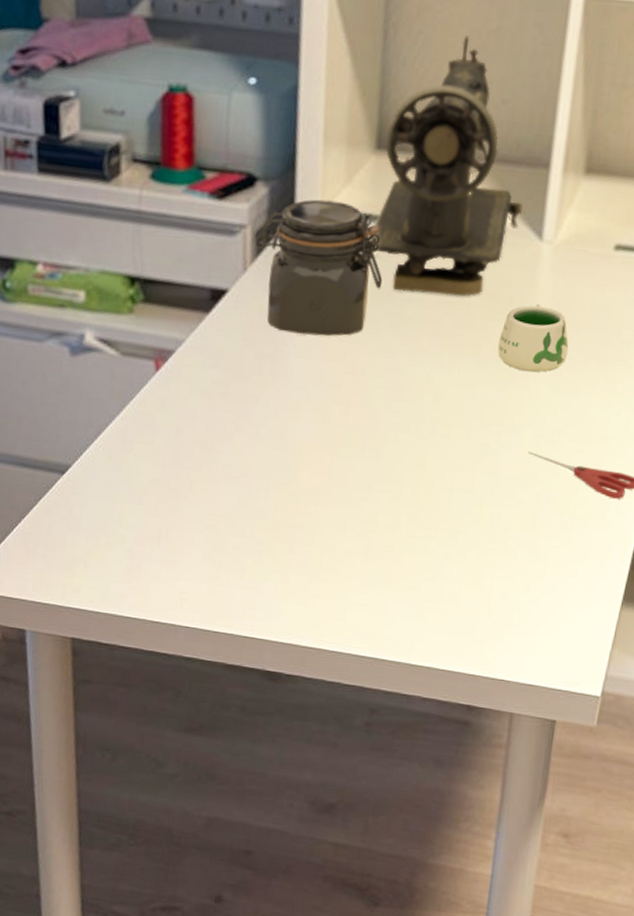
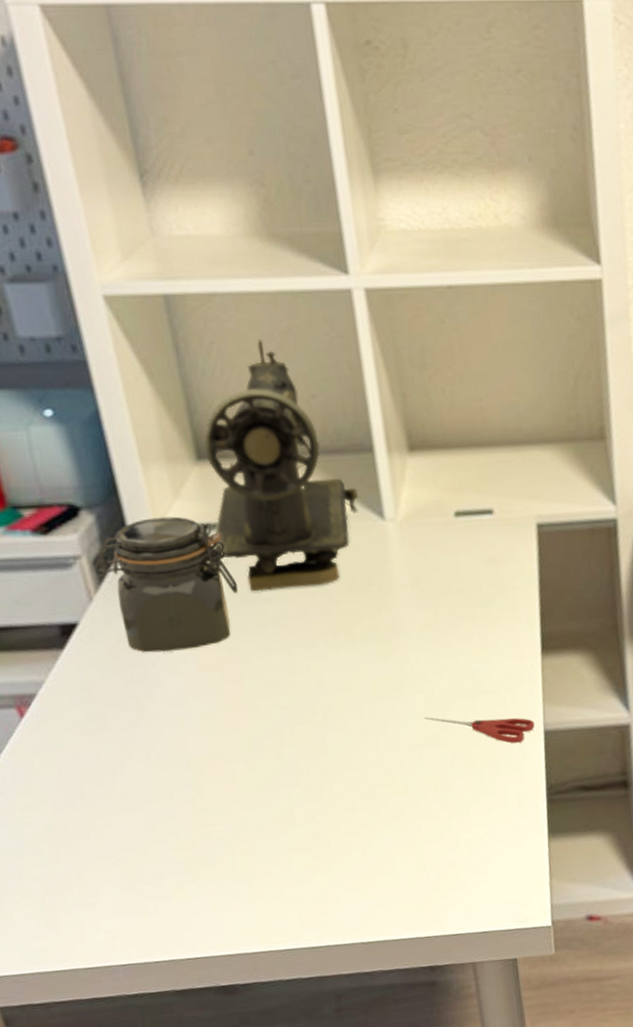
mug: present [497,304,569,373] -> none [368,579,438,644]

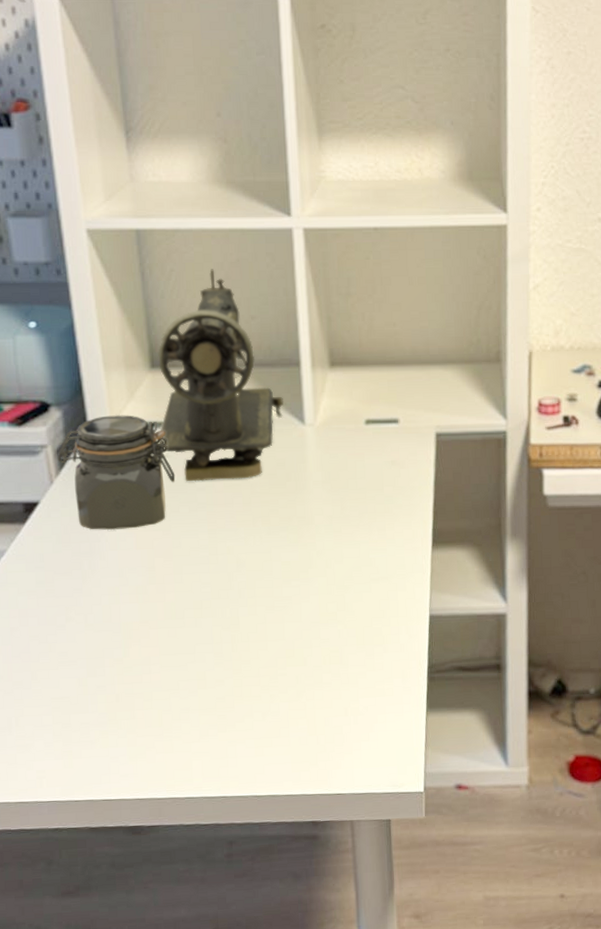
scissors: present [424,717,535,744] -> none [325,598,422,626]

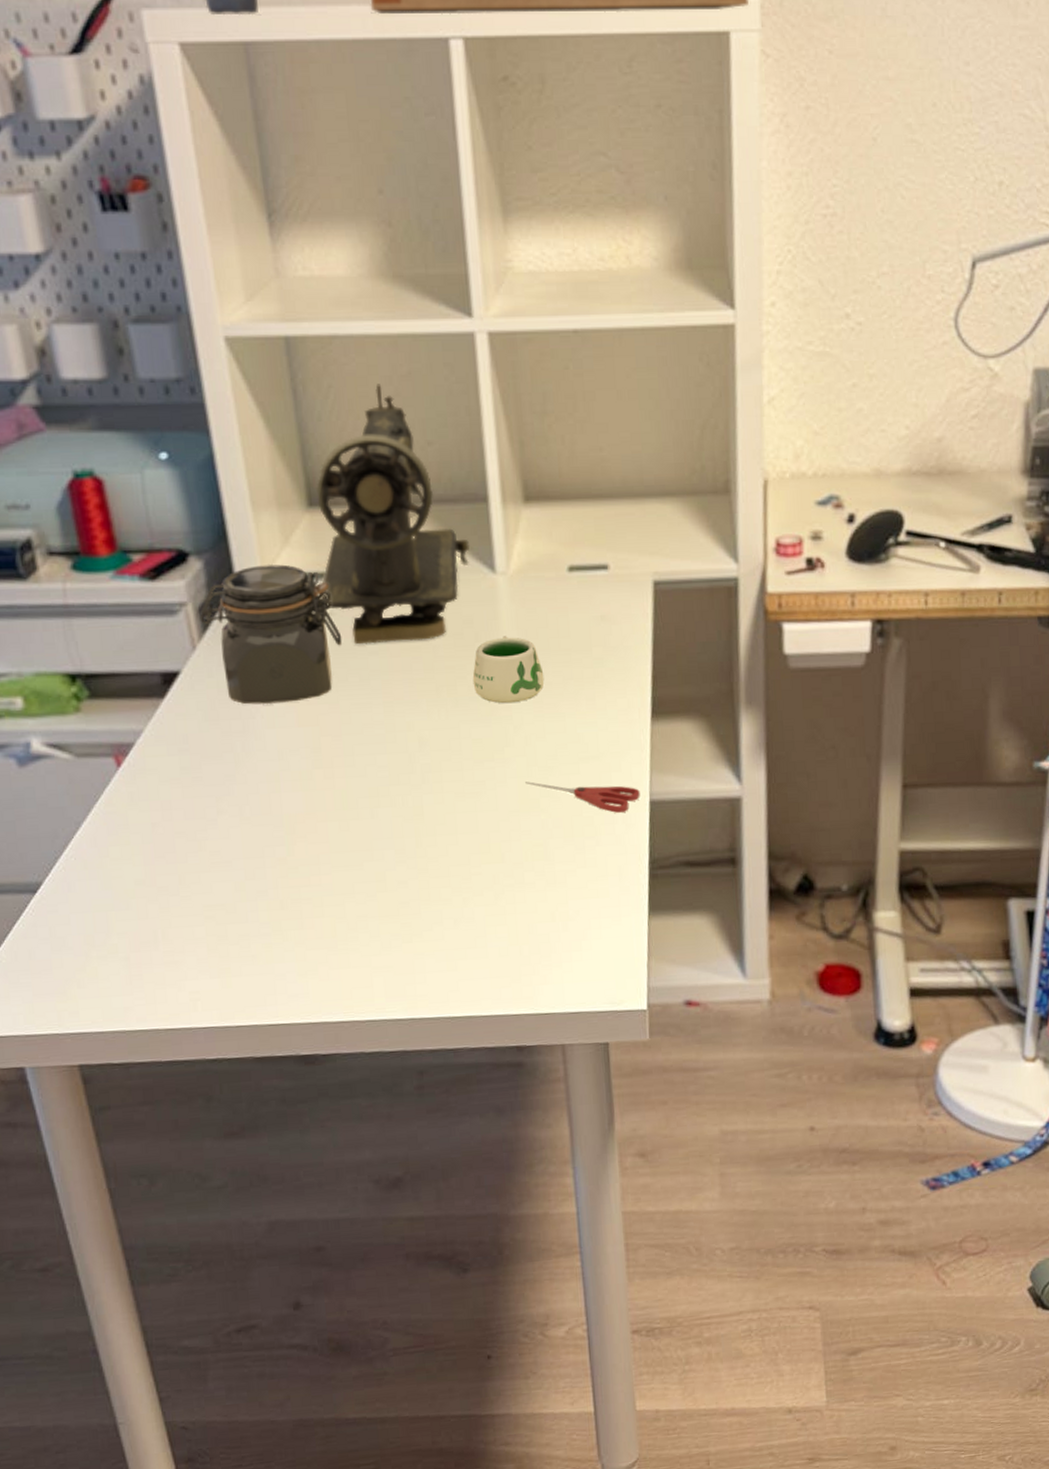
mug: none [283,476,343,533] -> present [472,636,545,704]
scissors: none [325,598,422,626] -> present [525,781,640,814]

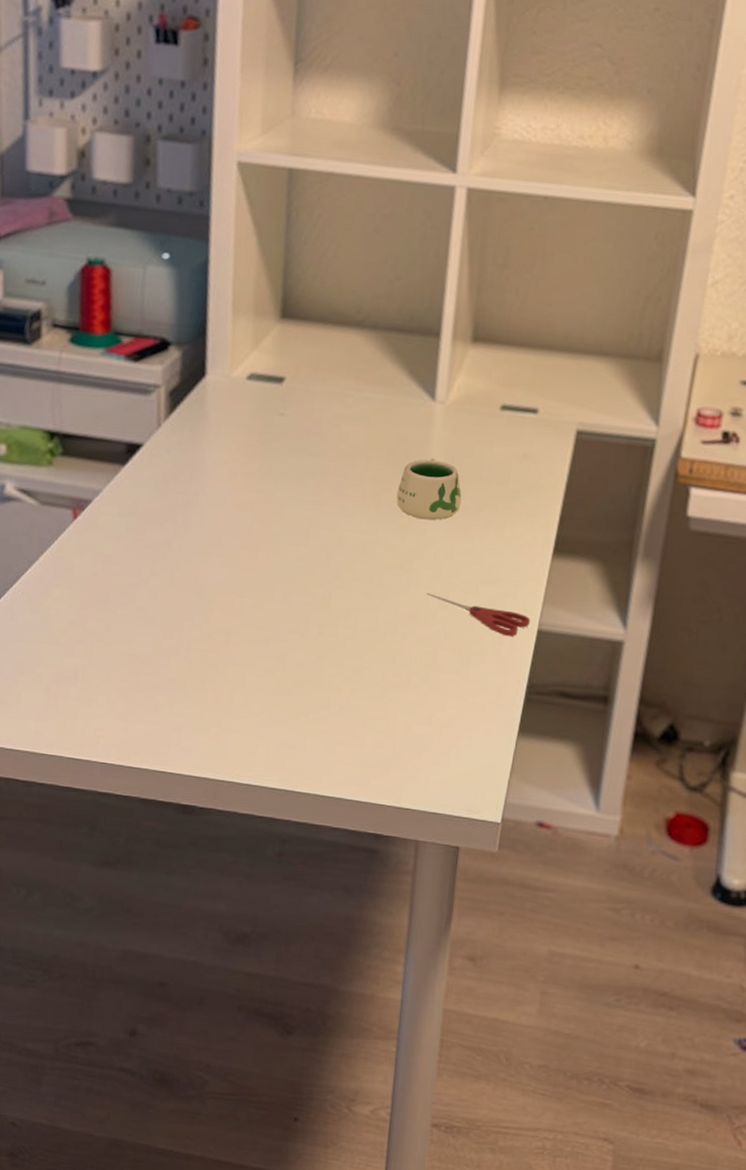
jar: present [199,564,343,705] -> none [169,362,289,487]
sewing machine: present [316,384,469,645] -> none [274,220,416,451]

